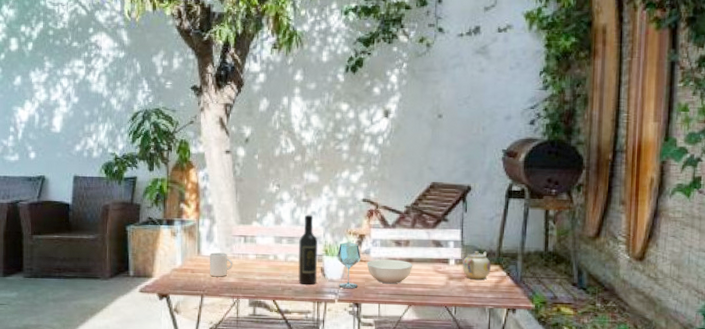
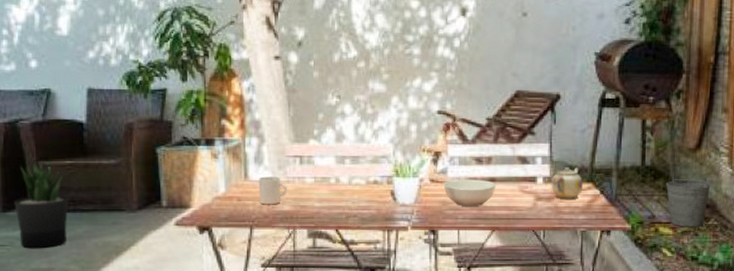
planter: none [12,233,55,308] -> present [14,159,69,249]
wine bottle: present [297,214,318,285] -> none [363,130,387,210]
wine glass: present [336,242,361,289] -> none [409,161,437,214]
bucket: none [568,263,610,309] -> present [666,178,711,227]

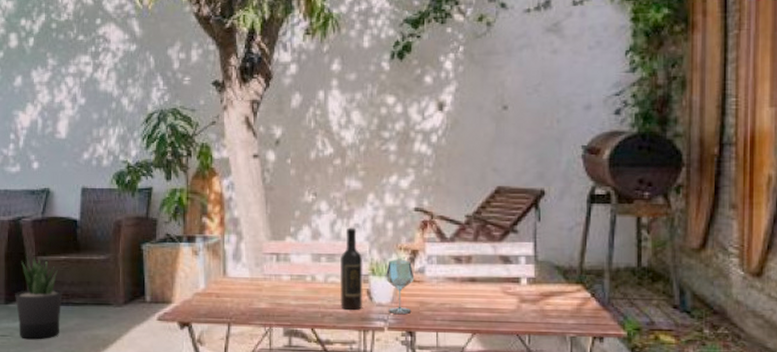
cup: present [259,176,288,205] -> none [237,273,265,302]
wine bottle: none [363,130,387,210] -> present [339,227,363,310]
wine glass: none [409,161,437,214] -> present [385,260,415,315]
bowl: present [443,179,497,207] -> none [421,279,477,308]
teapot: present [551,167,583,200] -> none [536,268,571,303]
bucket: present [666,178,711,227] -> none [667,281,719,336]

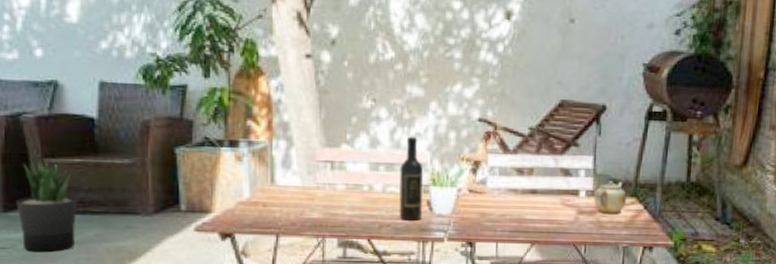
wine glass: present [385,260,415,315] -> none [446,170,476,226]
teapot: none [536,268,571,303] -> present [593,181,627,215]

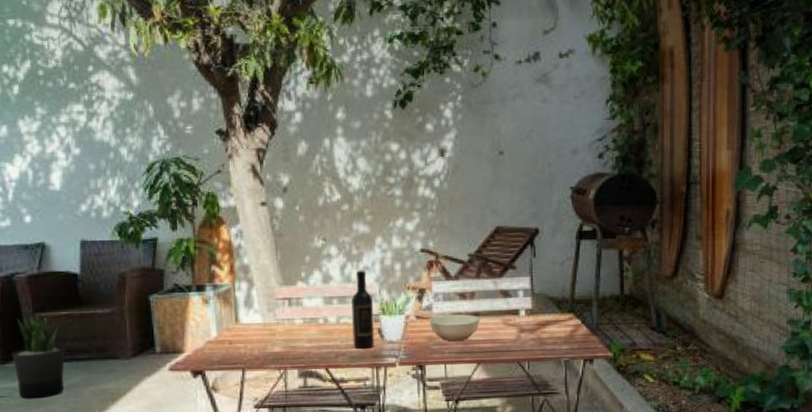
bowl: none [482,190,538,220] -> present [429,314,481,342]
teapot: present [593,181,627,215] -> none [533,299,564,331]

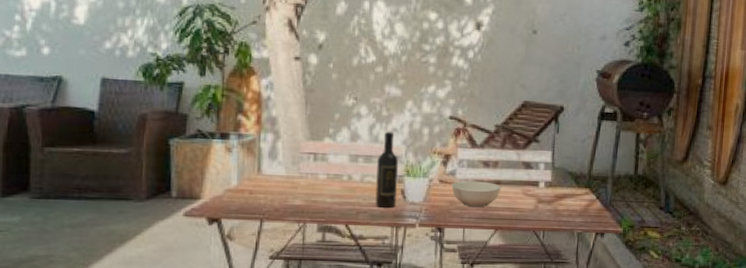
planter: present [12,311,65,399] -> none [14,144,74,236]

